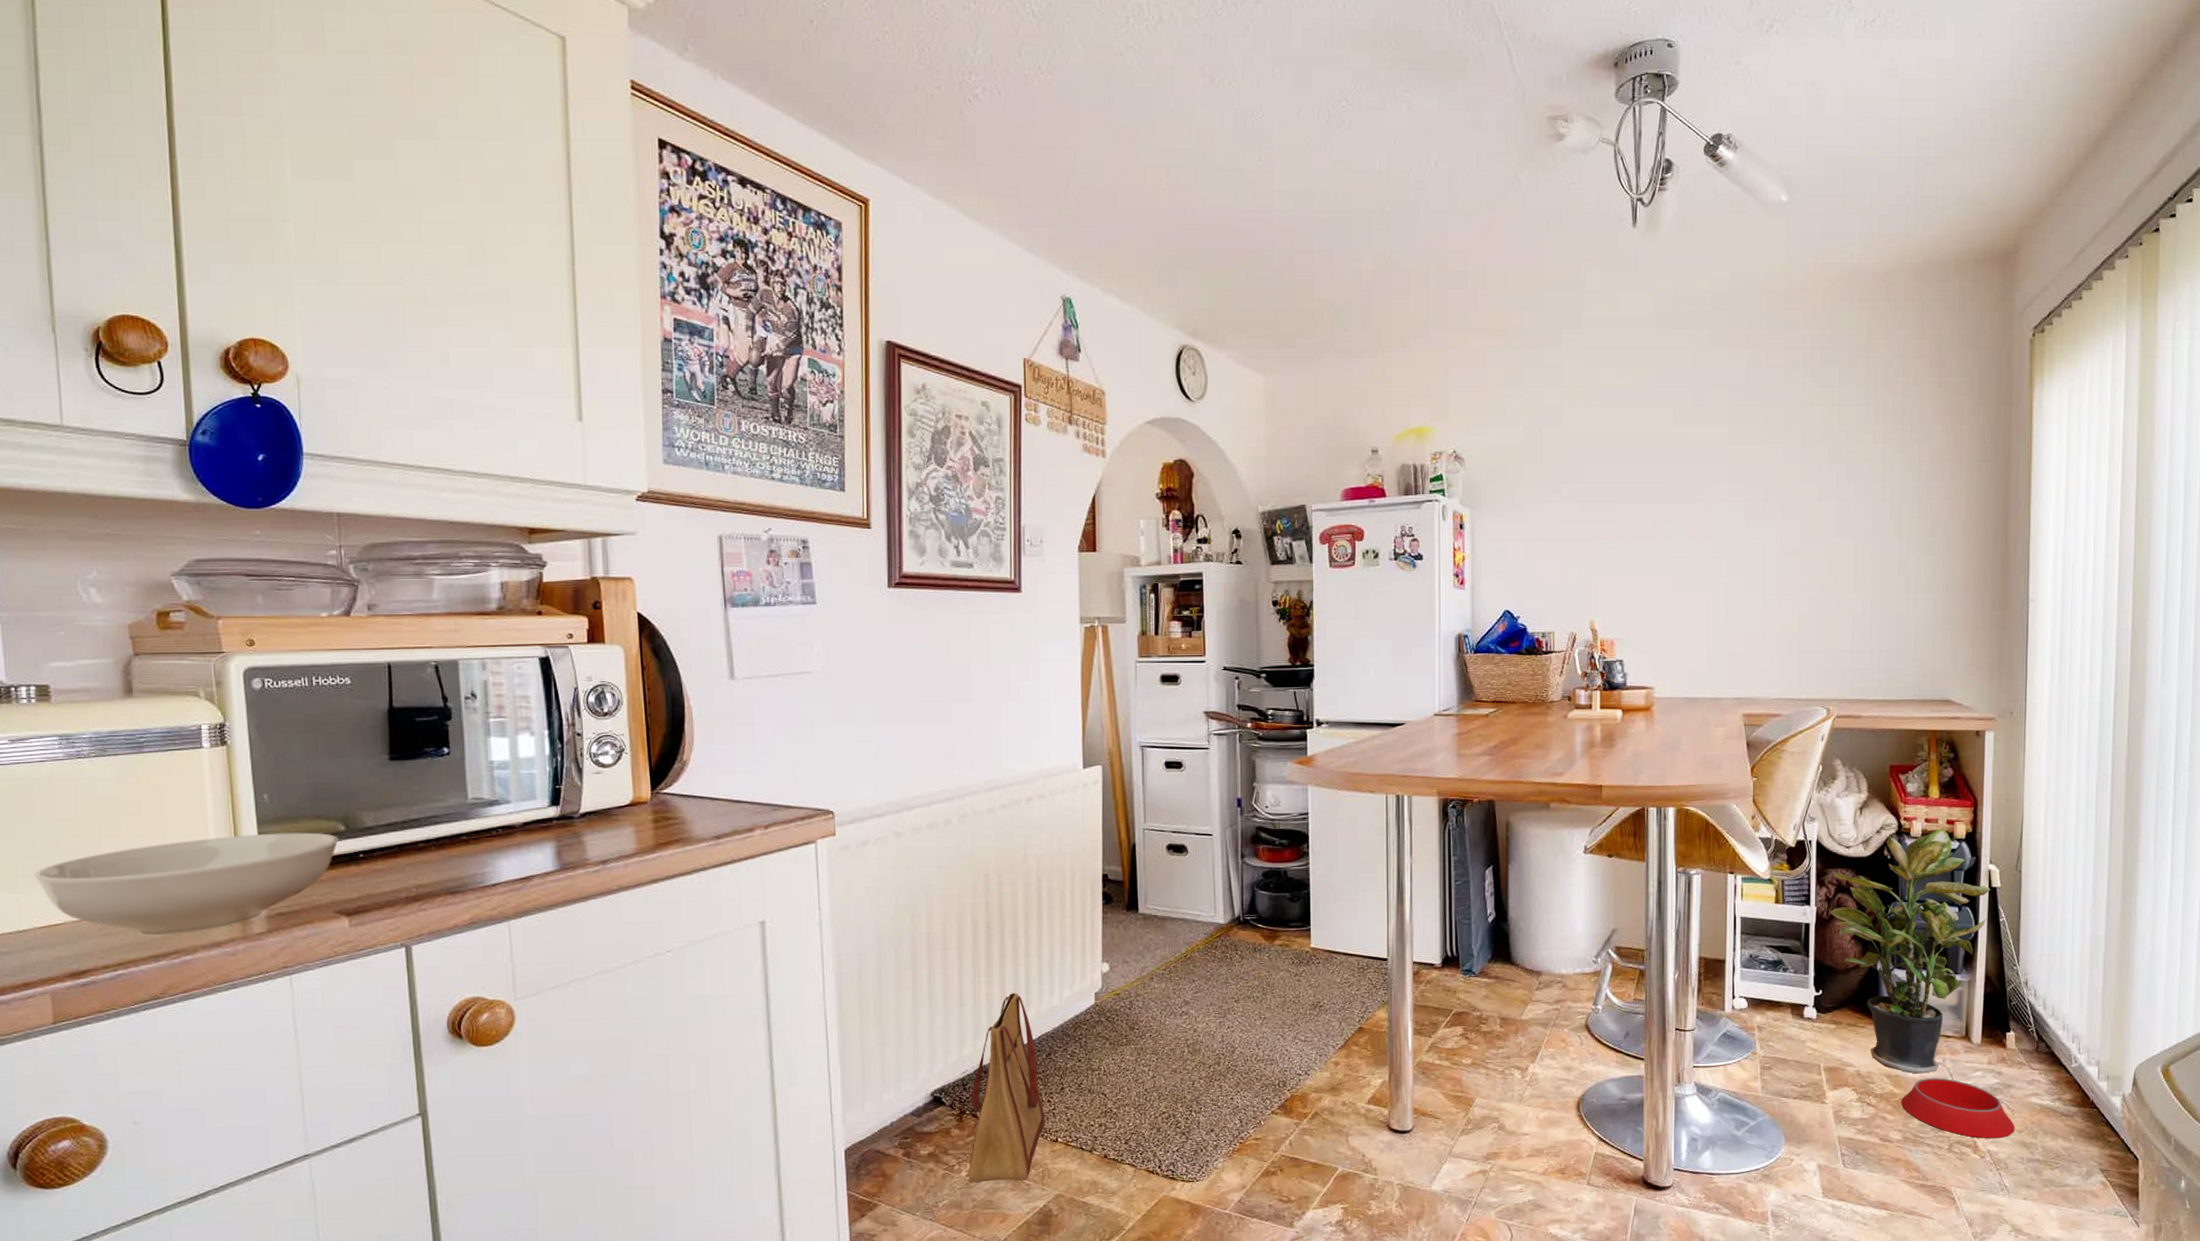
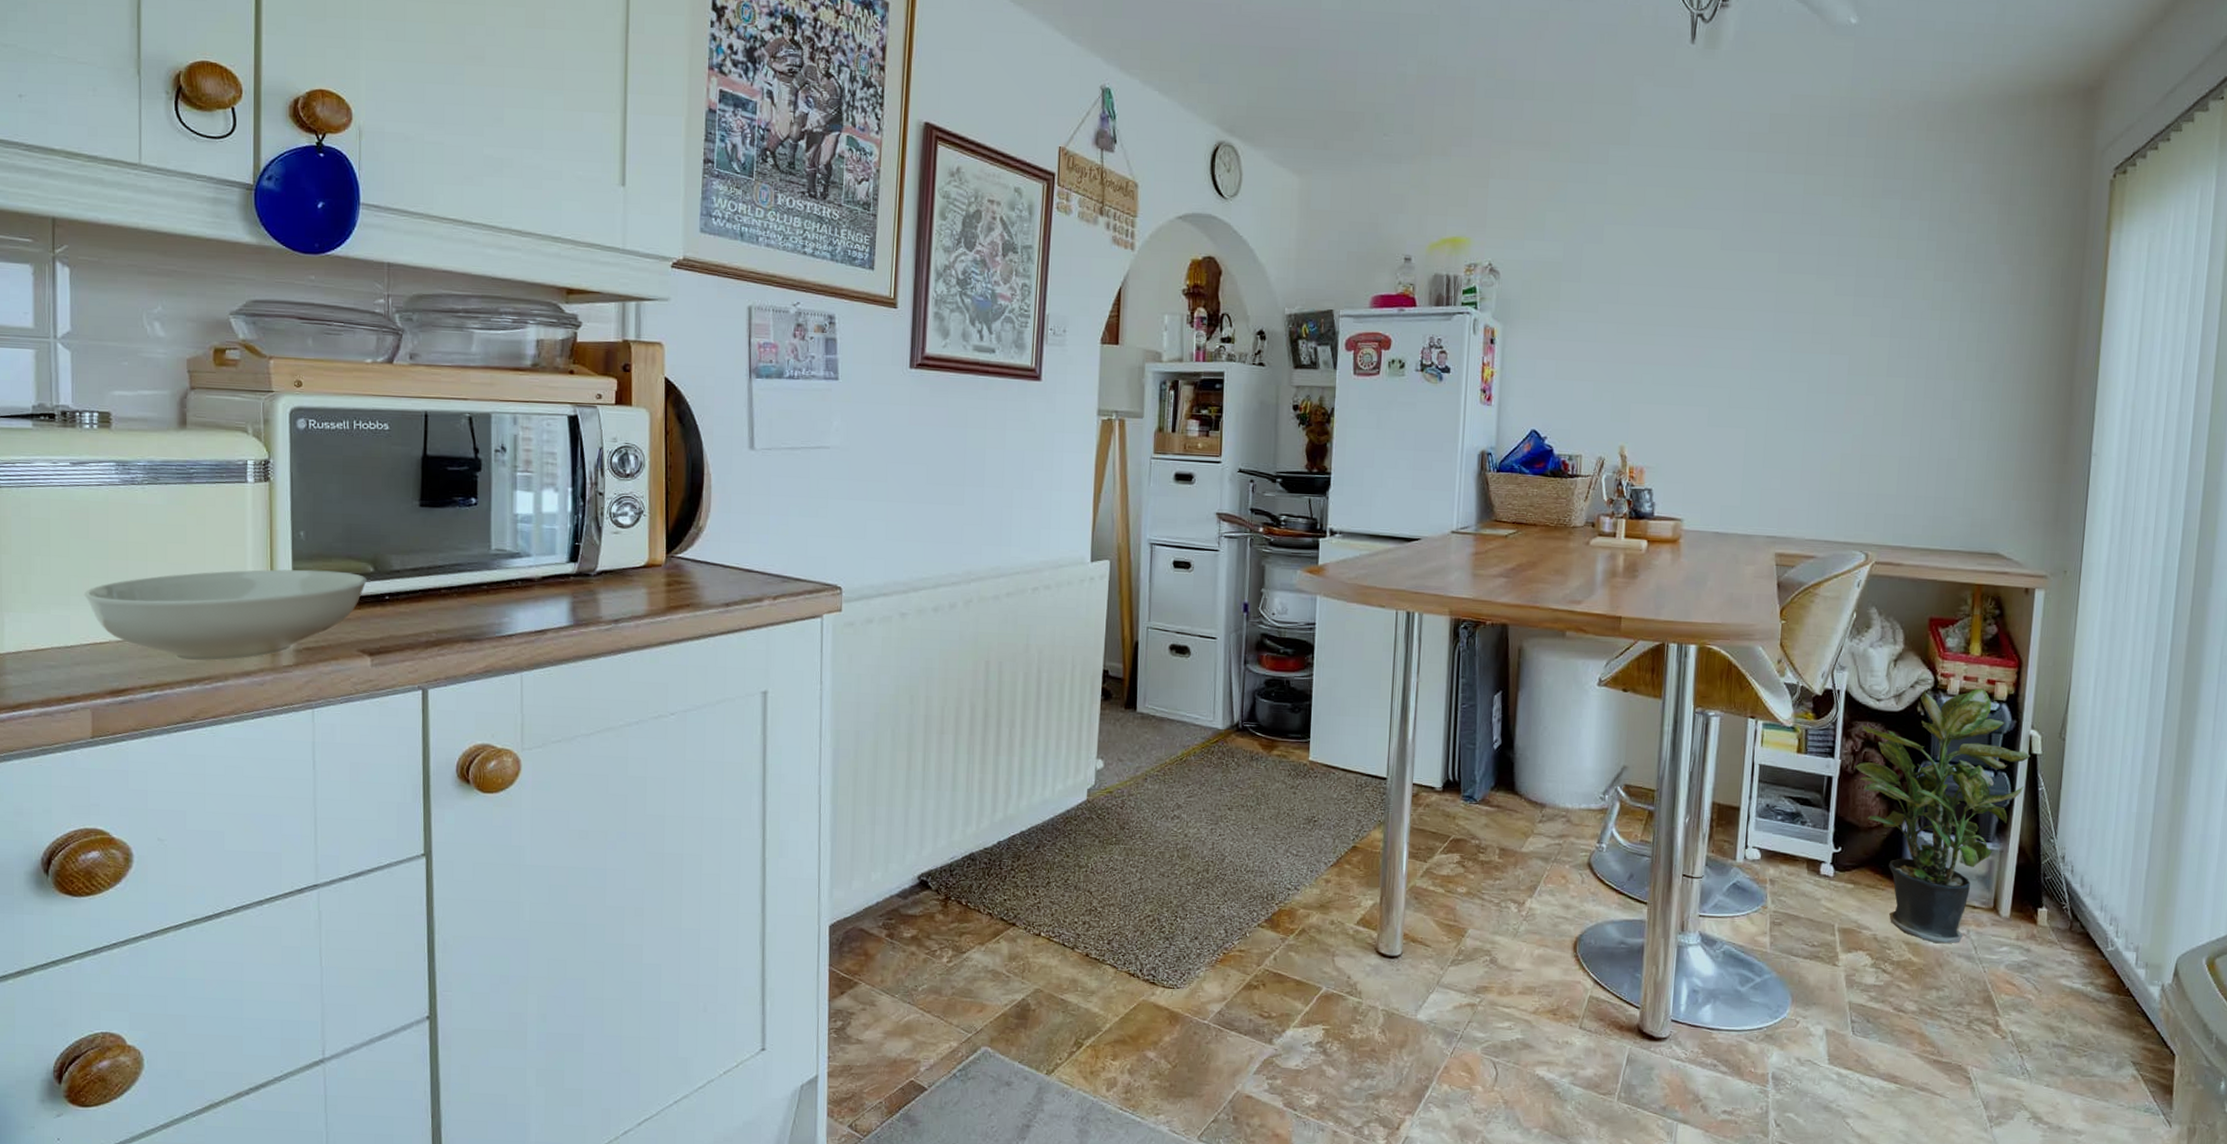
shopping bag: present [968,993,1045,1183] -> none [949,782,1030,973]
pet bowl: present [1901,1077,2015,1138] -> none [1919,949,2042,1019]

